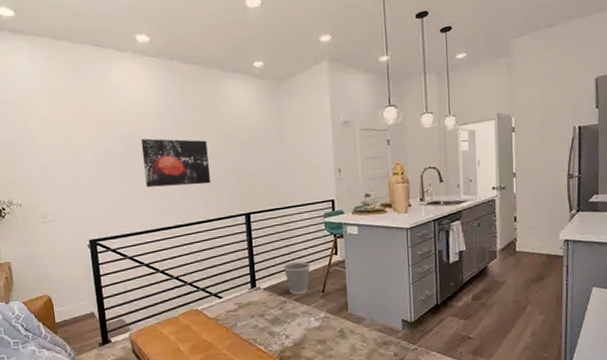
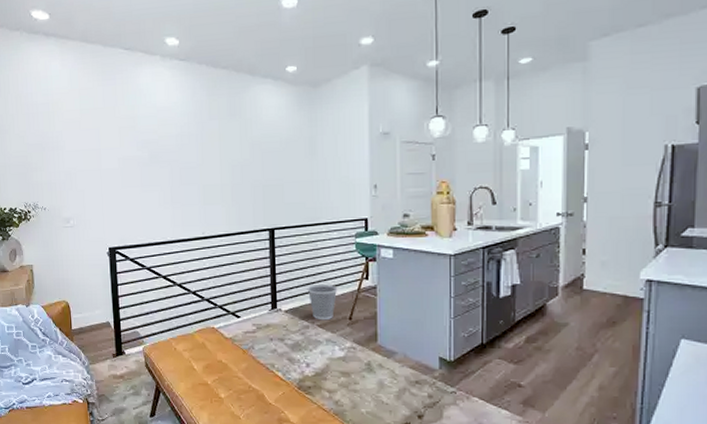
wall art: present [140,138,211,188] -> none [165,145,235,196]

